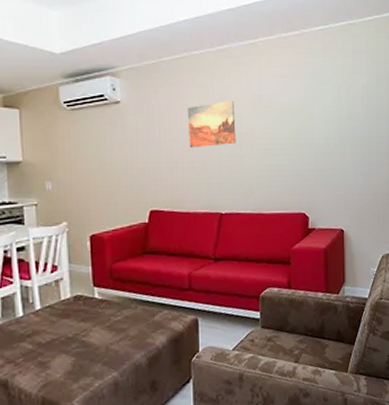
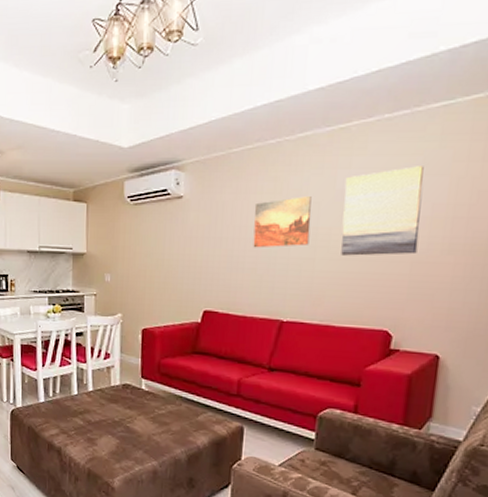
wall art: none [258,76,318,151] -> present [341,166,424,256]

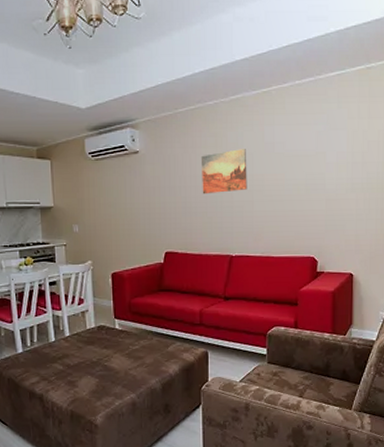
wall art: present [341,166,424,256] -> none [271,122,330,197]

